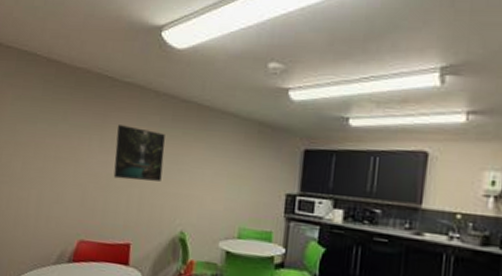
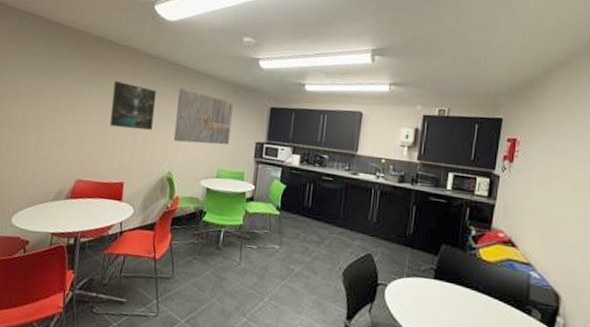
wall art: none [185,129,258,199] -> present [173,87,234,145]

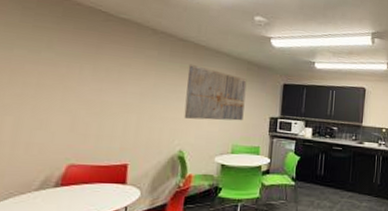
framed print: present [109,81,156,130] -> none [108,56,163,108]

